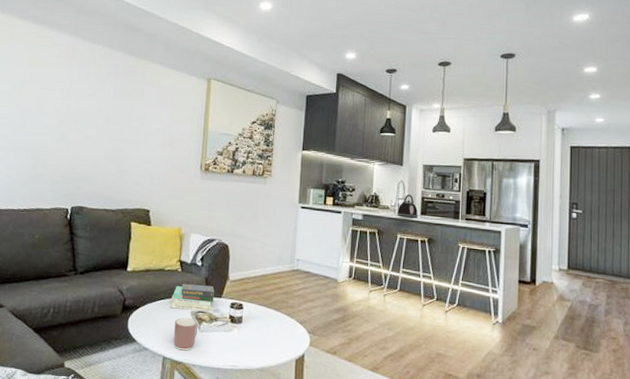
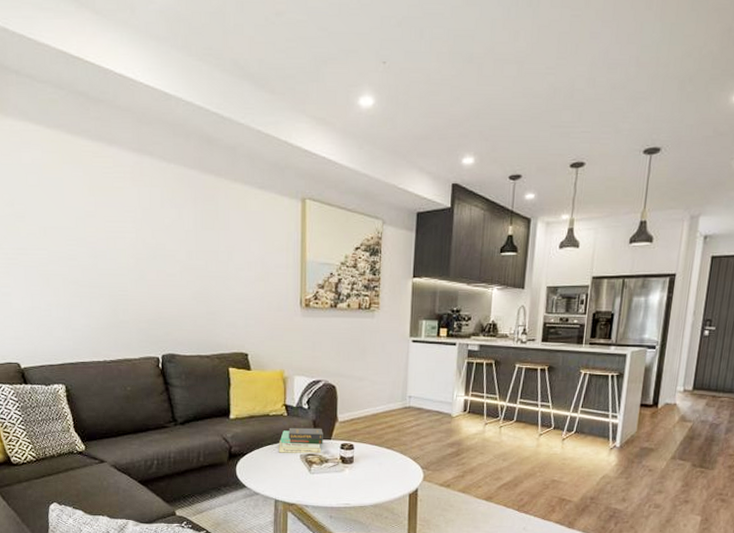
mug: present [172,318,198,351] -> none [283,462,309,493]
kettle: present [397,194,418,218] -> none [516,320,539,346]

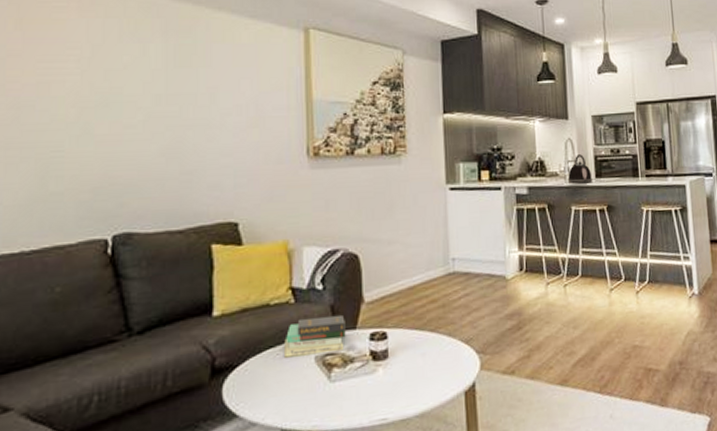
kettle: none [516,320,539,346] -> present [568,154,593,184]

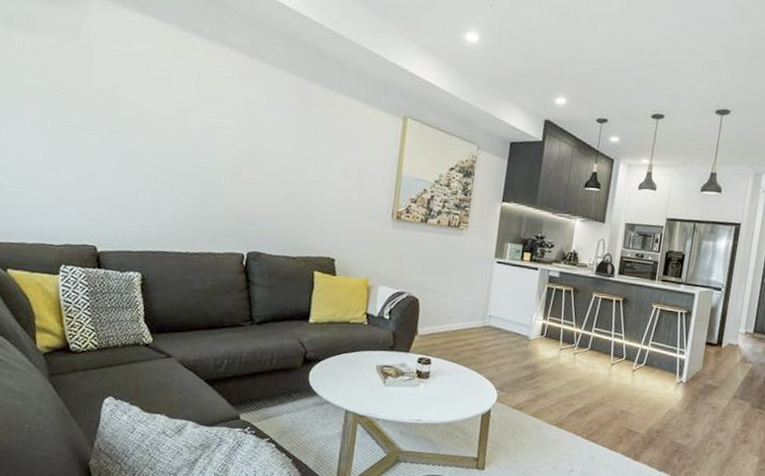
books: present [284,314,346,358] -> none [355,336,402,366]

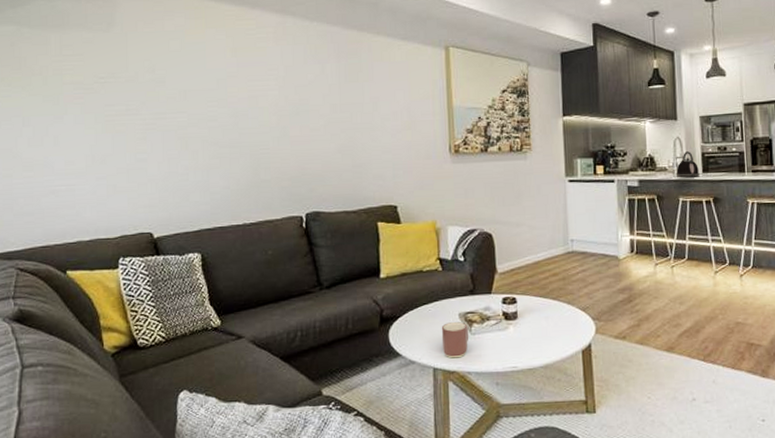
mug: none [356,372,384,405] -> present [441,322,469,359]

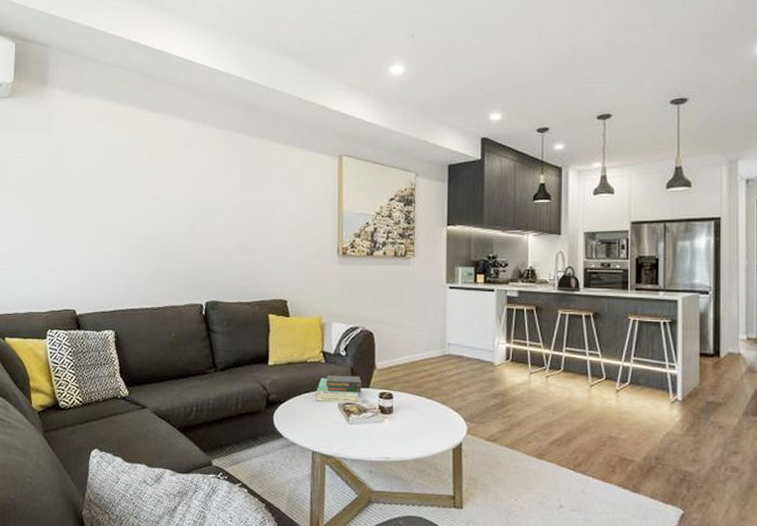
books: none [435,281,483,313] -> present [317,375,361,403]
mug: present [441,322,469,359] -> none [321,411,347,444]

